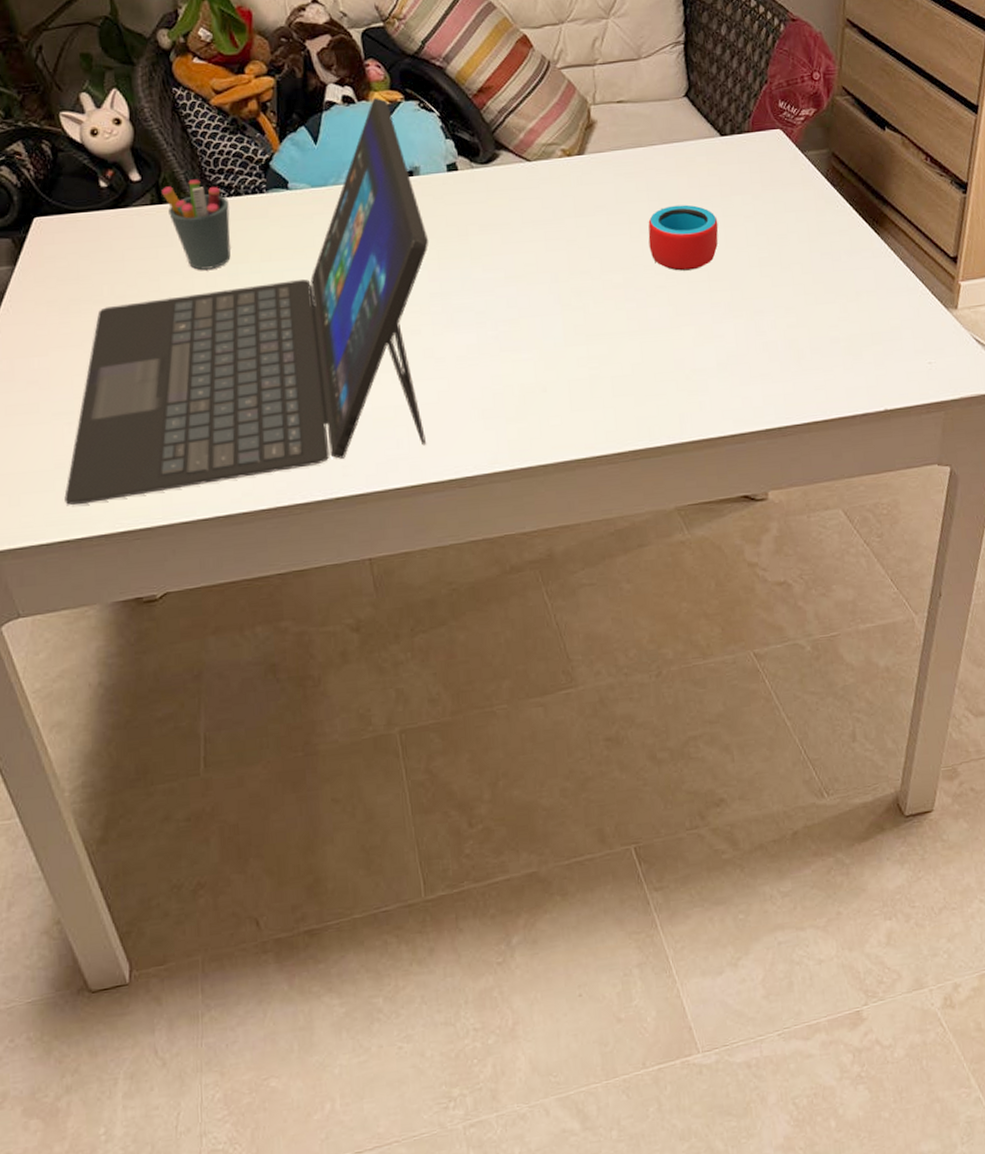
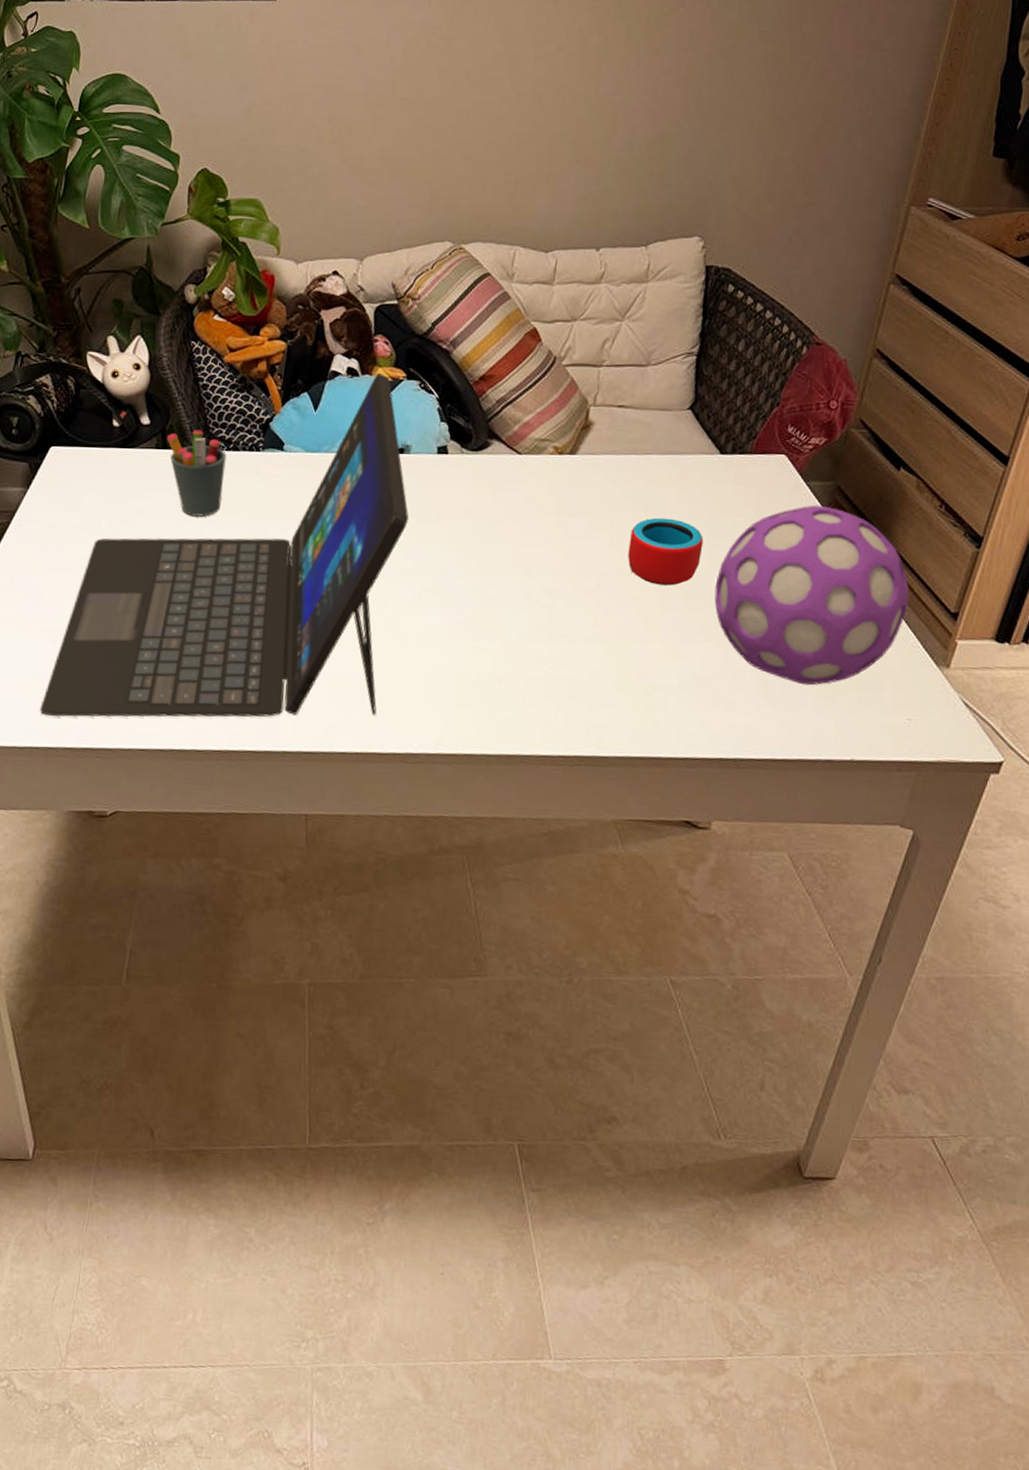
decorative ball: none [735,172,913,346] -> present [714,505,910,686]

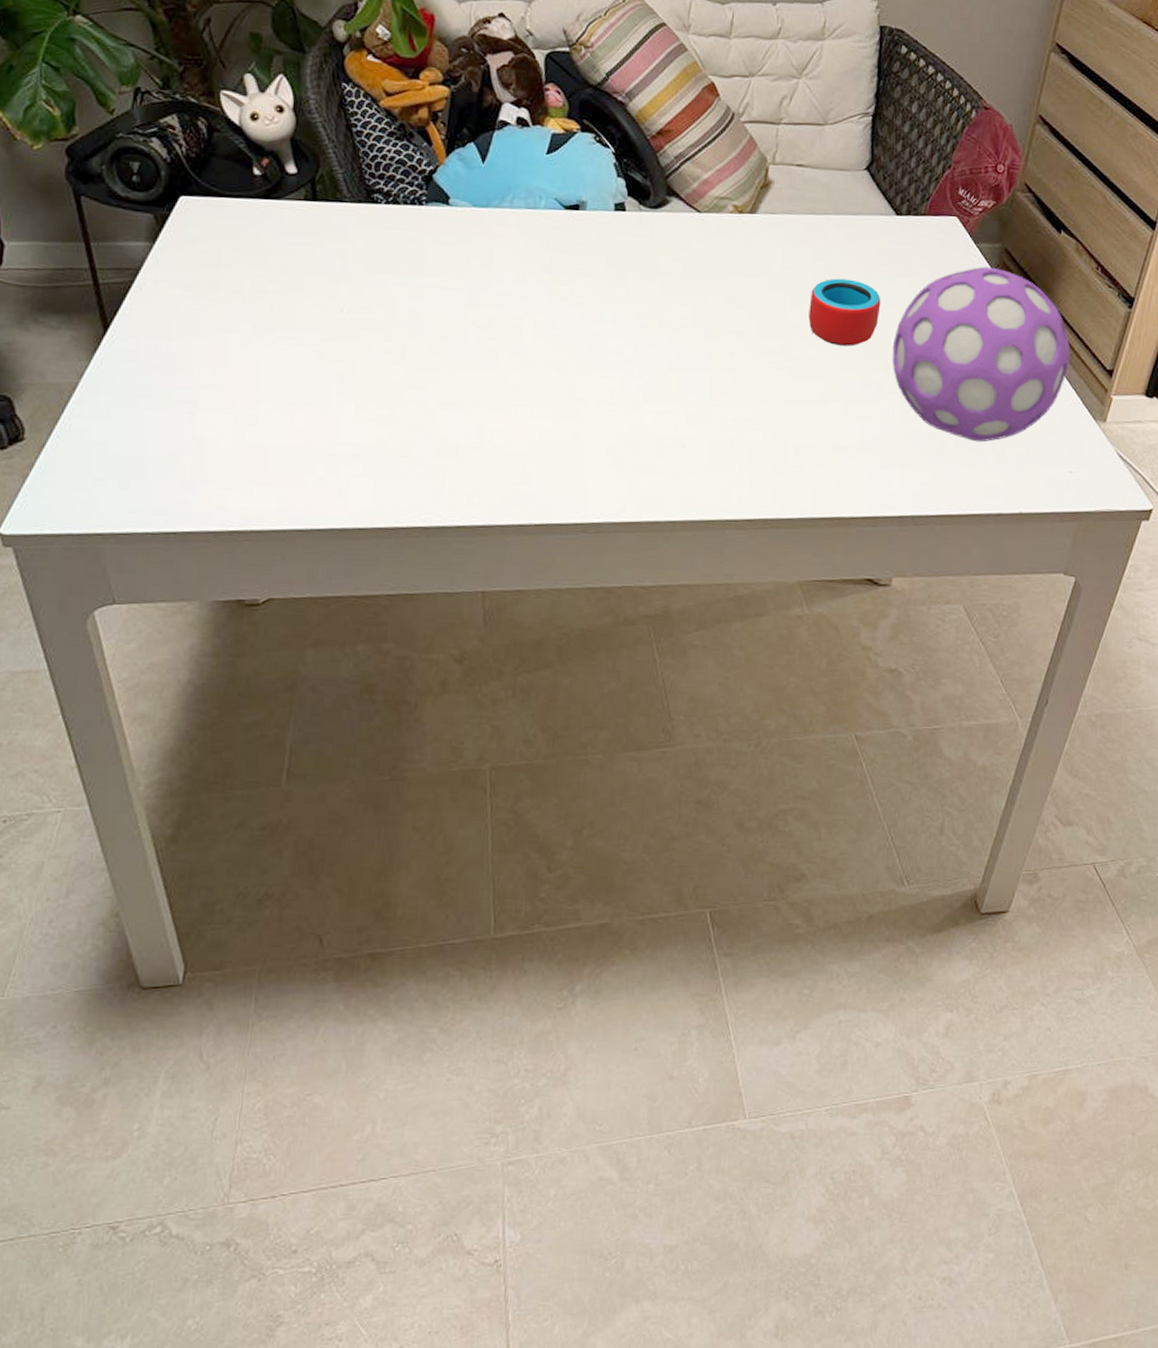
laptop: present [40,372,410,717] -> none [176,123,587,498]
pen holder: present [167,429,227,517] -> none [317,180,386,276]

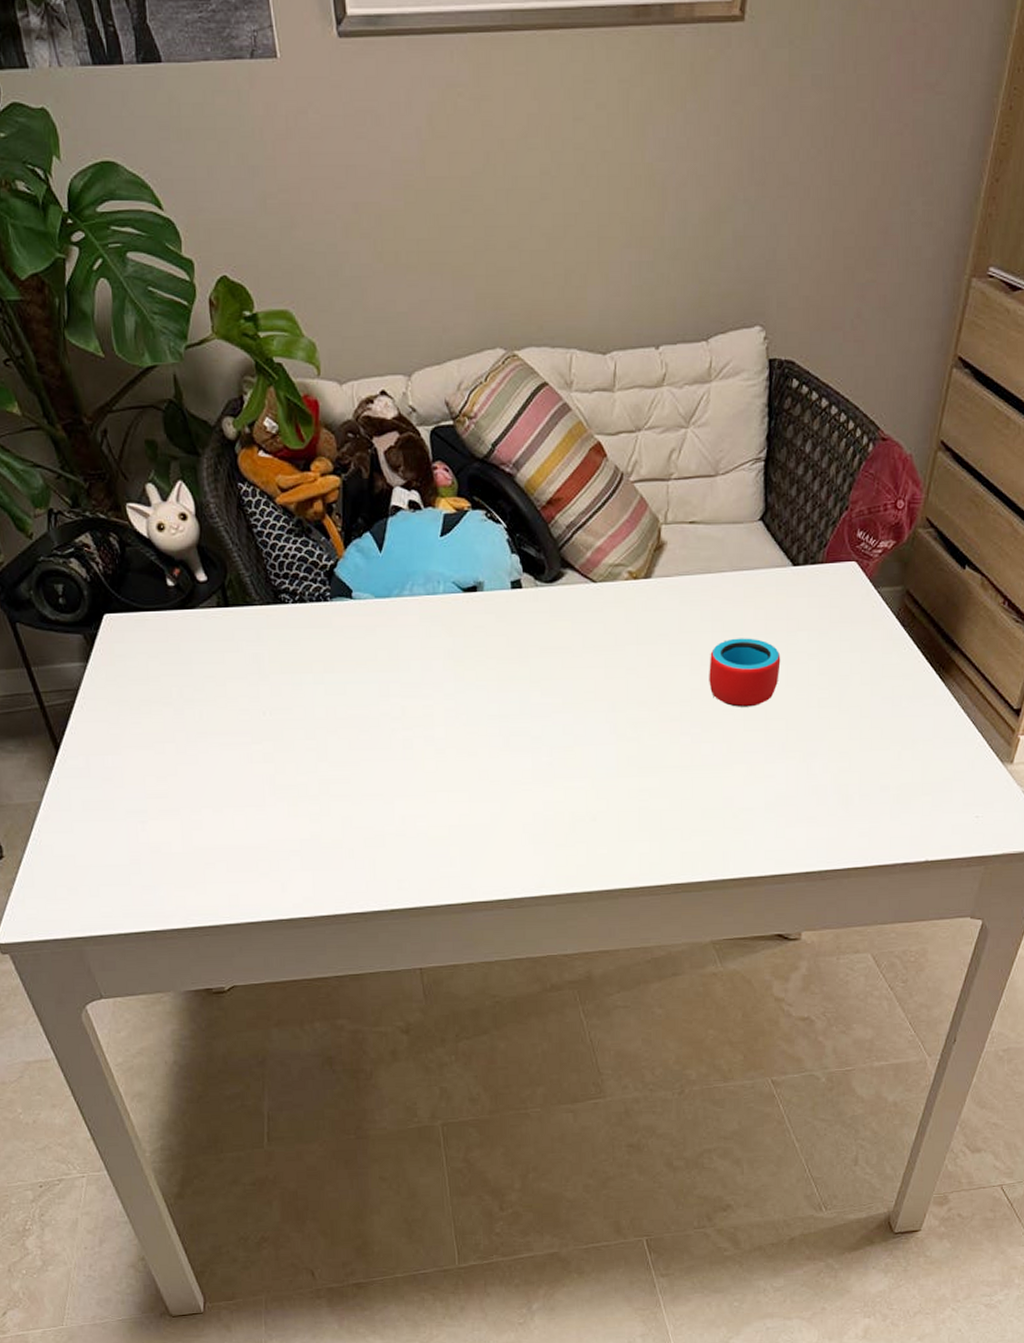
decorative ball: present [892,266,1070,443] -> none [794,611,976,794]

